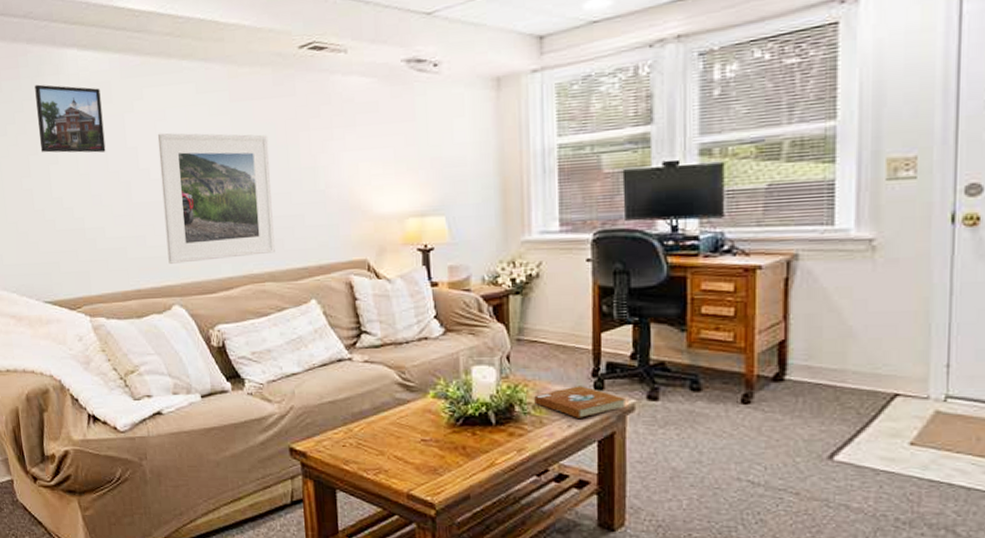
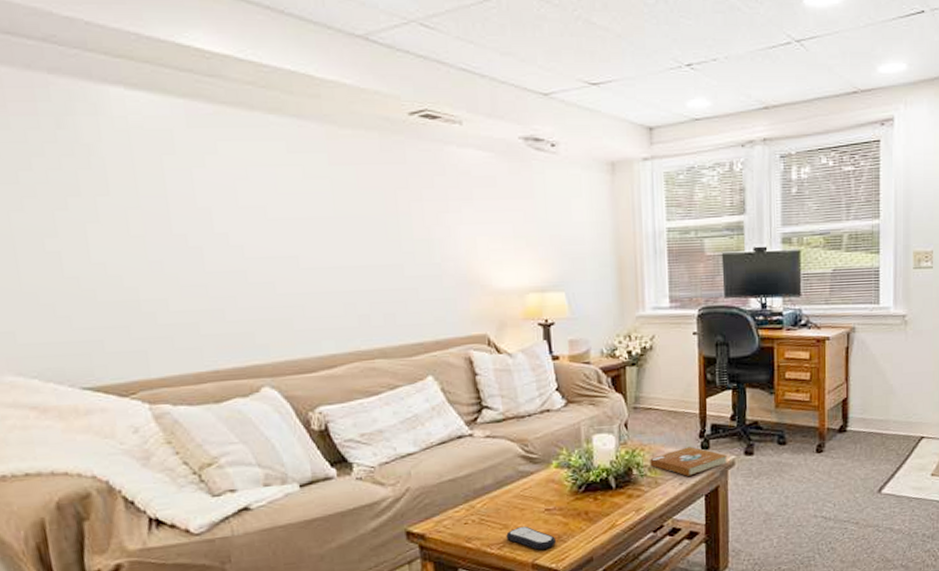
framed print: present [34,84,106,153] -> none [61,125,168,212]
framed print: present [157,133,275,264] -> none [237,193,386,341]
remote control: none [382,454,431,481] -> present [506,526,556,550]

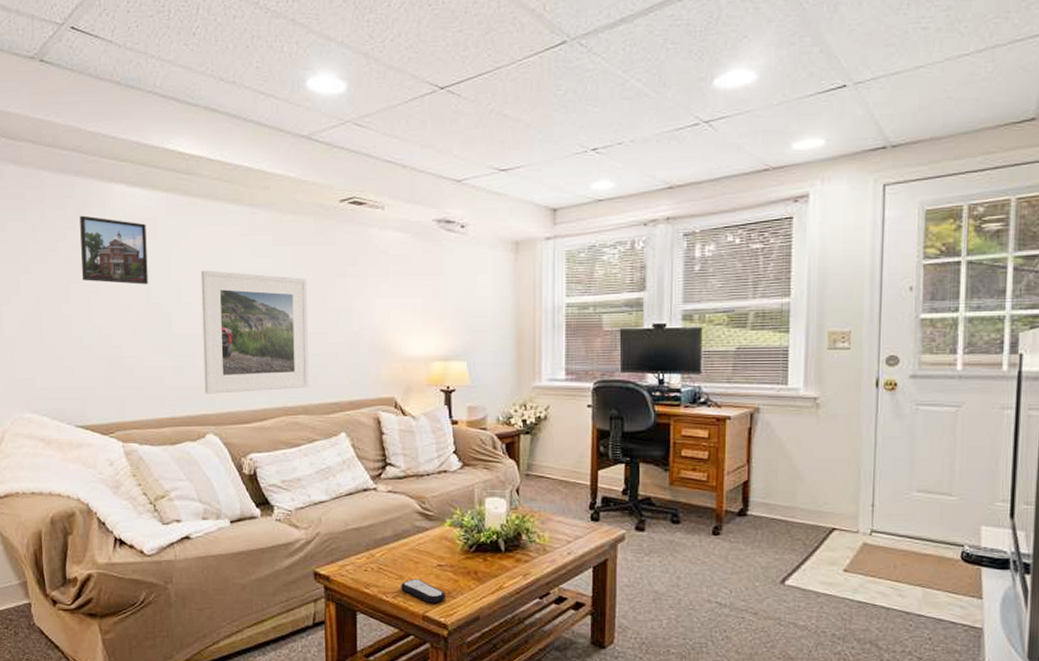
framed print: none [61,125,168,212] -> present [80,215,149,285]
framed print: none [237,193,386,341] -> present [200,270,309,394]
book: present [650,447,727,476] -> none [539,517,617,546]

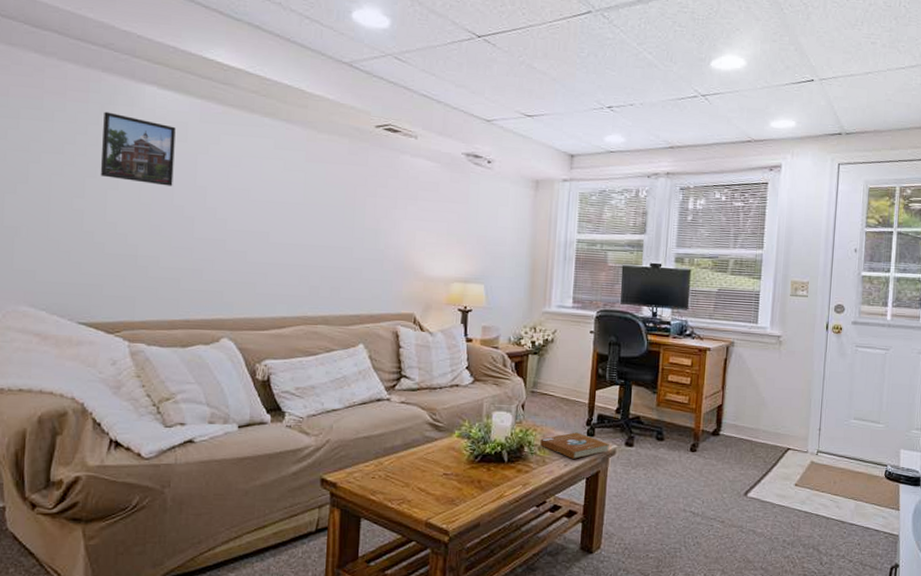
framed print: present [200,270,309,394] -> none [223,177,338,300]
remote control: present [401,578,445,603] -> none [406,486,449,510]
book: none [539,517,617,546] -> present [540,432,609,459]

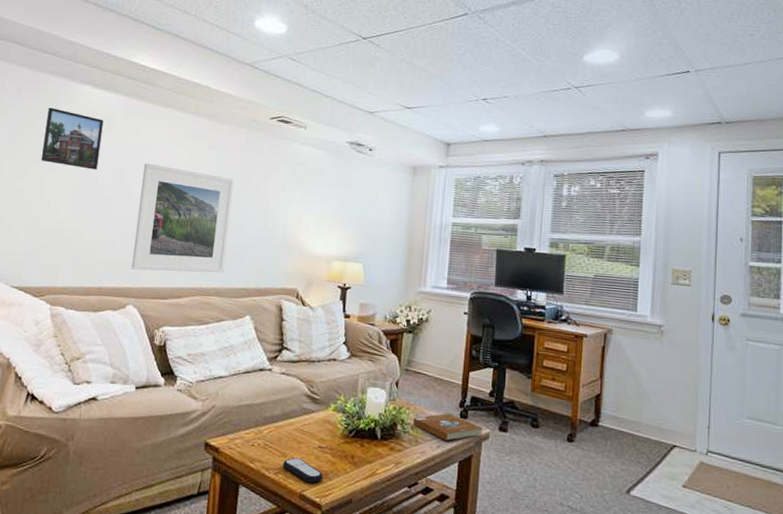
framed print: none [223,177,338,300] -> present [131,163,234,273]
remote control: none [406,486,449,510] -> present [283,457,323,483]

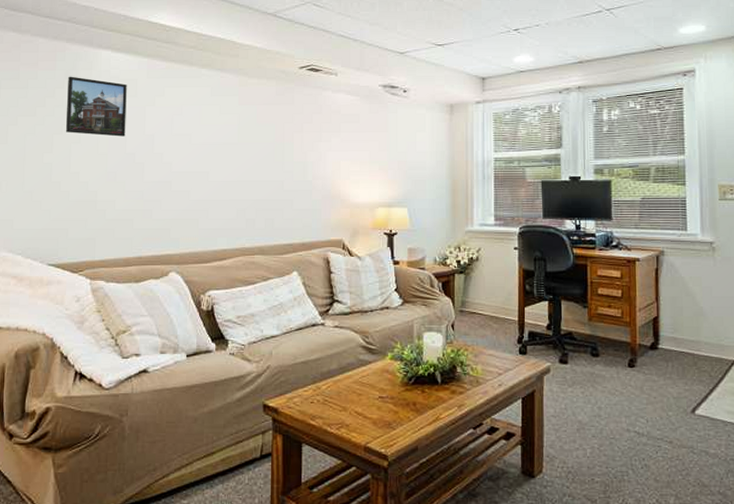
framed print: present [131,163,234,273] -> none [170,125,268,235]
remote control: present [283,457,323,483] -> none [344,410,386,434]
book: present [413,413,483,441] -> none [473,351,543,378]

